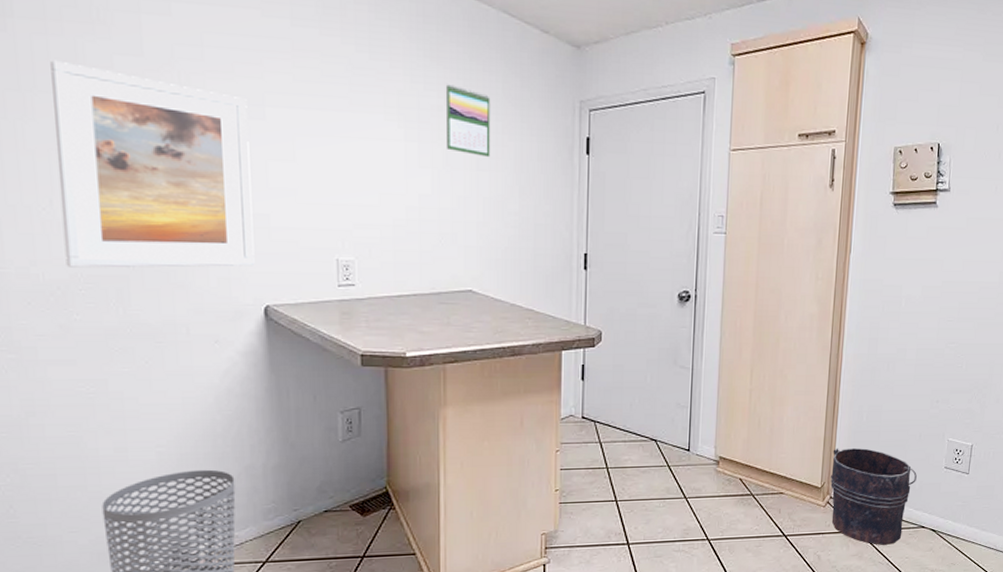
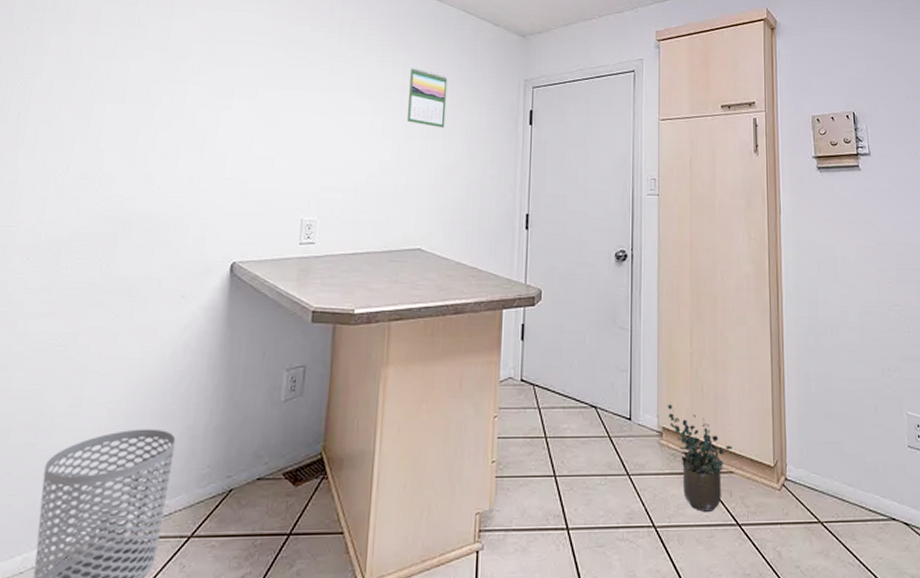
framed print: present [50,60,255,268] -> none [67,54,244,227]
potted plant: none [724,436,784,526] -> present [667,404,733,512]
bucket: present [830,447,917,545] -> none [782,420,878,541]

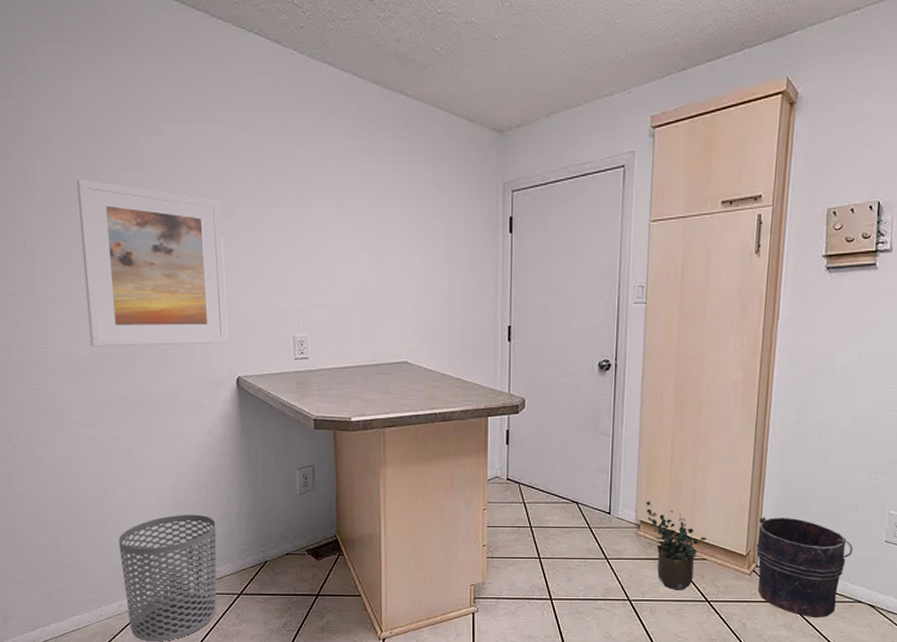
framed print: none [67,54,244,227] -> present [77,179,229,347]
calendar: present [406,68,448,128] -> none [382,176,422,241]
bucket: none [782,420,878,541] -> present [756,516,853,617]

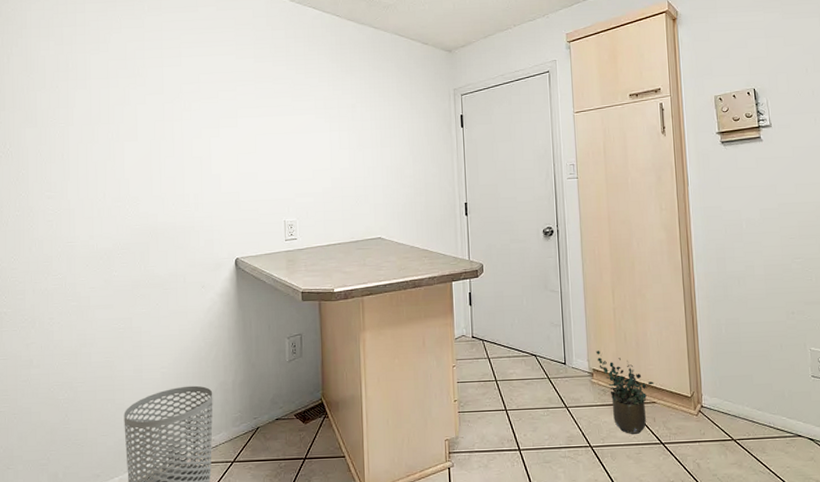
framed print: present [77,179,229,347] -> none [109,103,229,239]
bucket: present [756,516,853,617] -> none [697,358,785,454]

